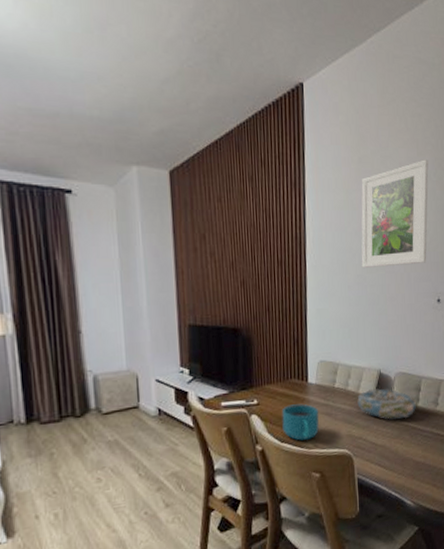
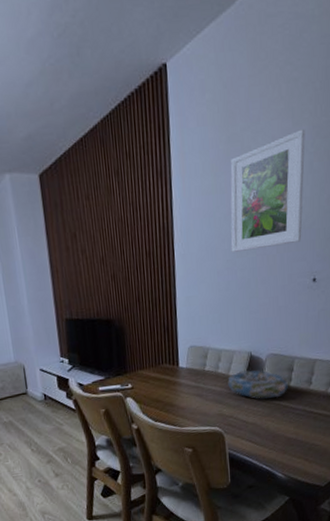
cup: present [282,404,319,441] -> none [154,386,191,420]

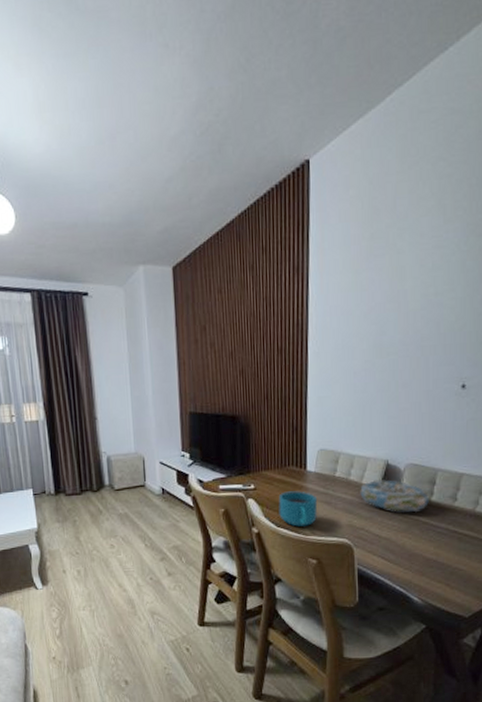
cup: none [154,386,191,420] -> present [278,491,318,527]
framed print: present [230,129,305,252] -> none [370,227,458,353]

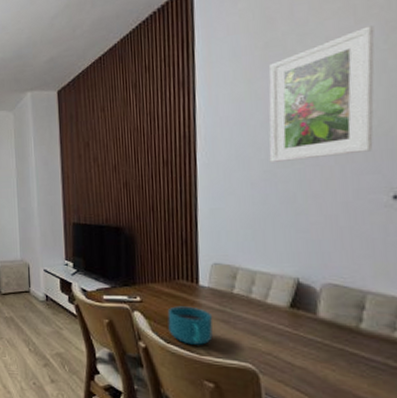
decorative bowl: present [360,480,430,512] -> none [264,300,359,340]
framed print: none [370,227,458,353] -> present [268,25,375,162]

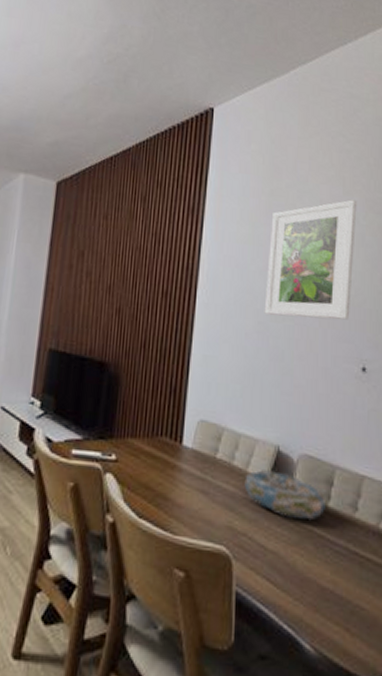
cup: present [167,306,213,345] -> none [142,469,193,521]
decorative bowl: none [264,300,359,340] -> present [244,469,327,519]

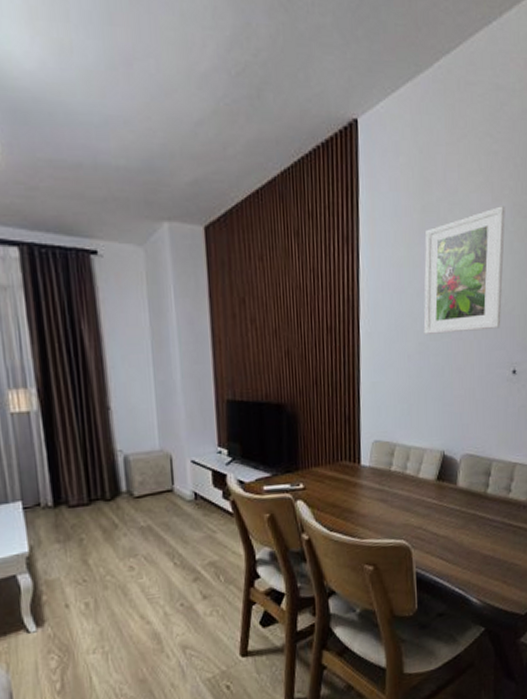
decorative bowl: present [244,469,327,519] -> none [417,472,486,508]

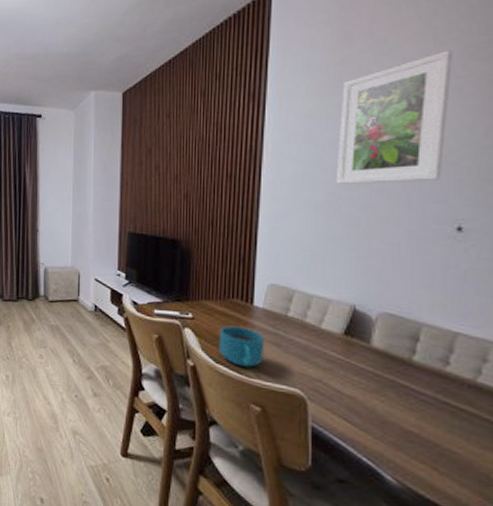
cup: none [331,488,373,530] -> present [219,325,265,367]

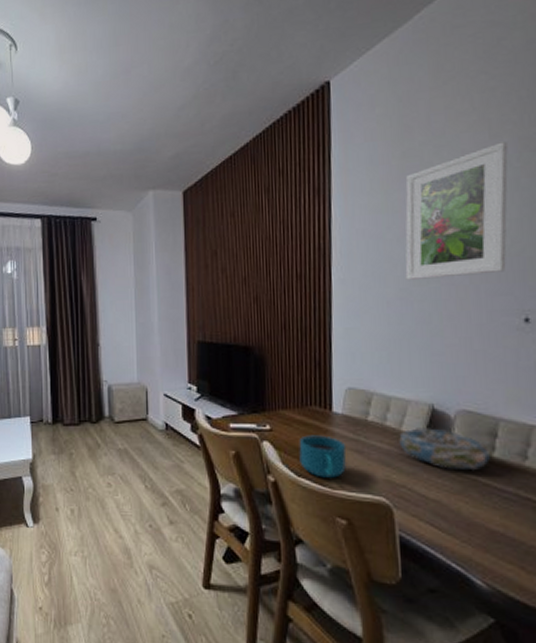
decorative bowl: none [318,326,411,371] -> present [399,428,492,469]

